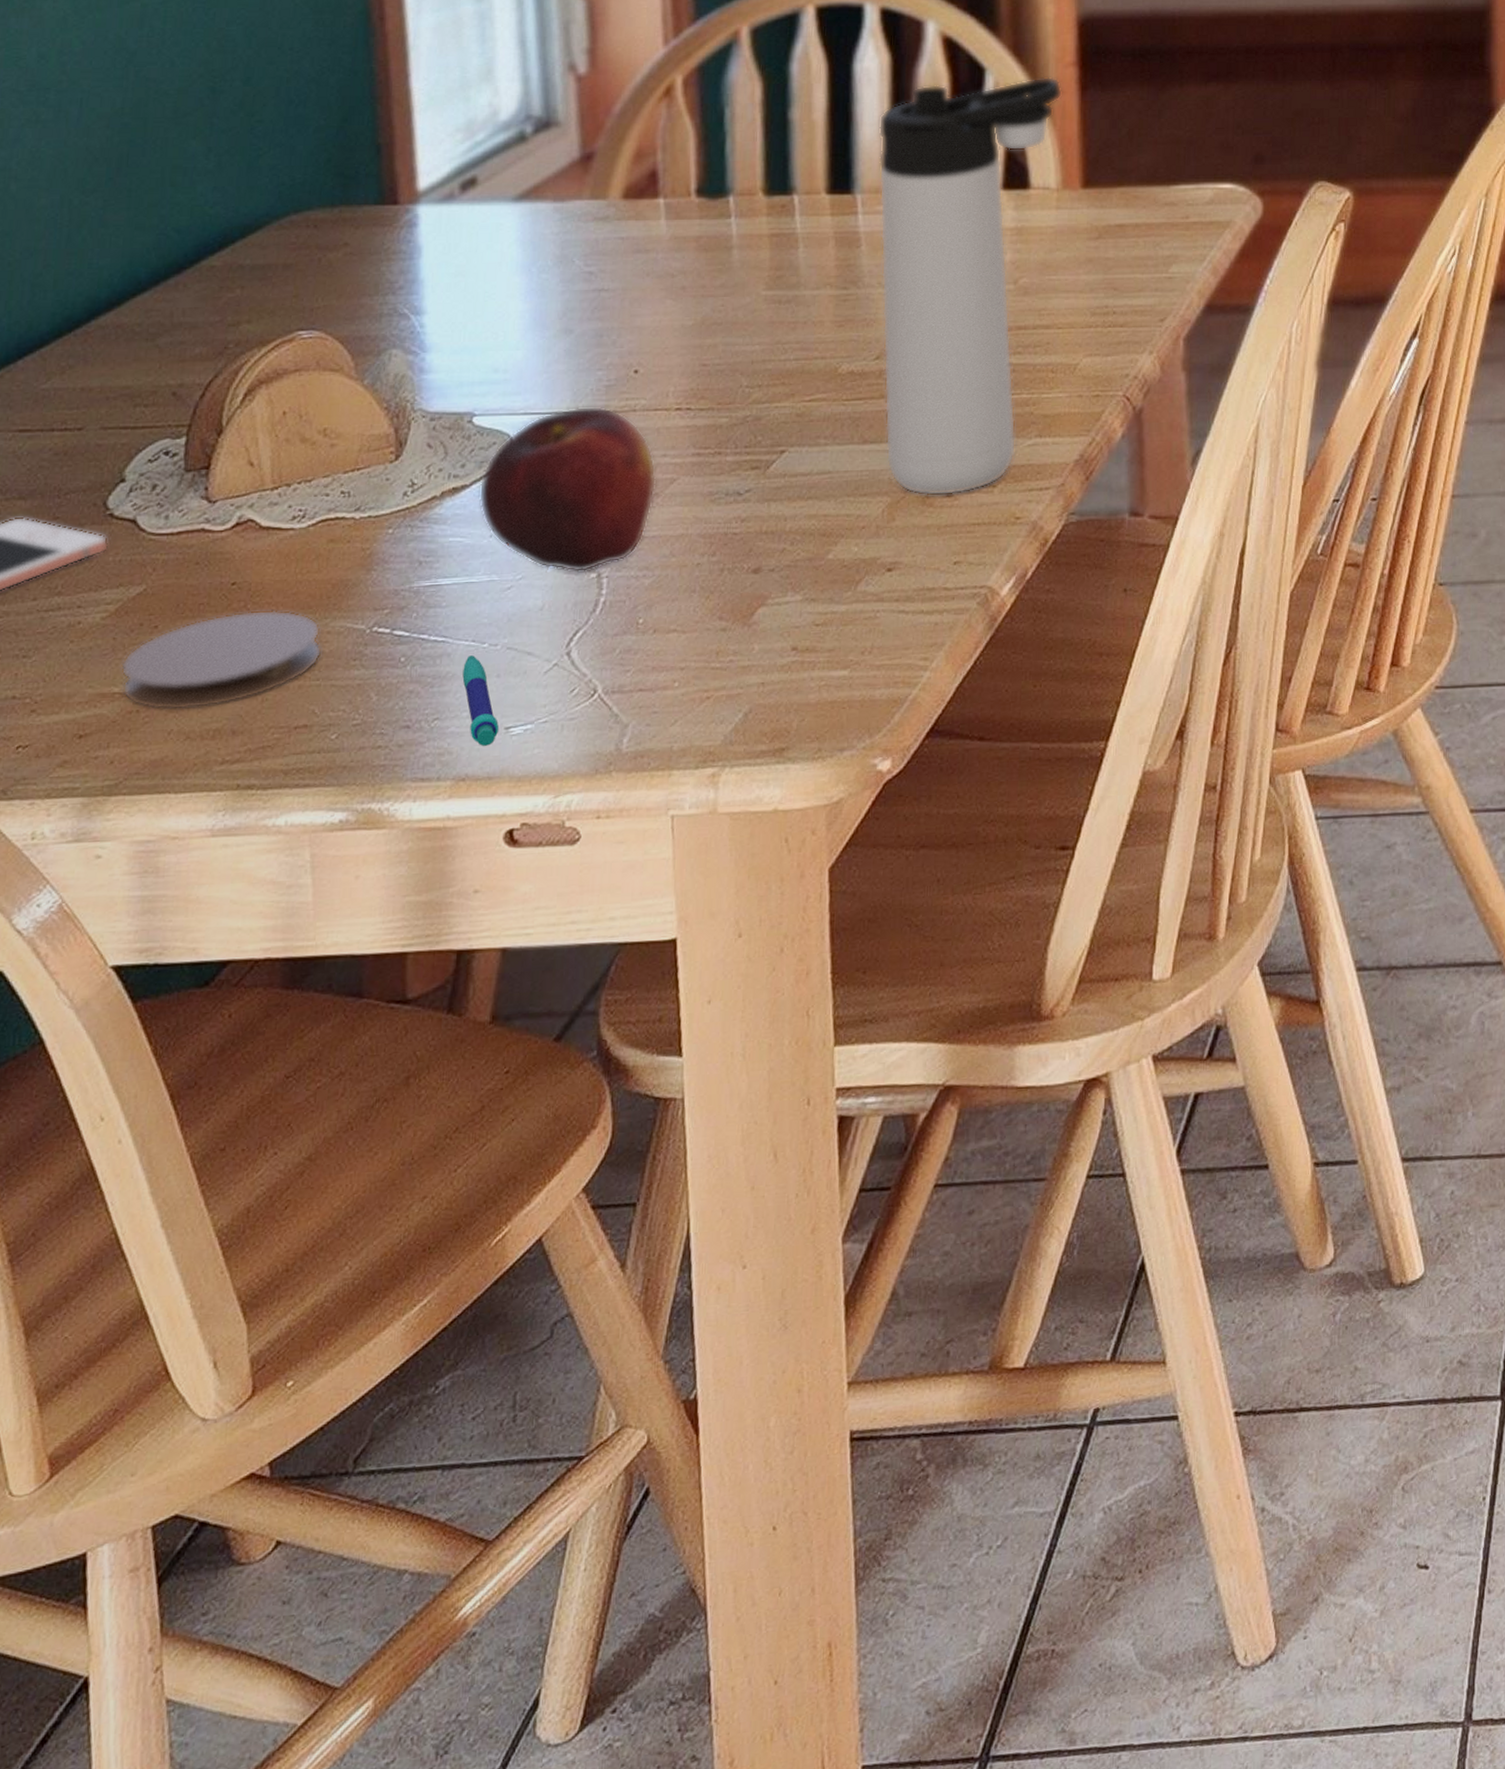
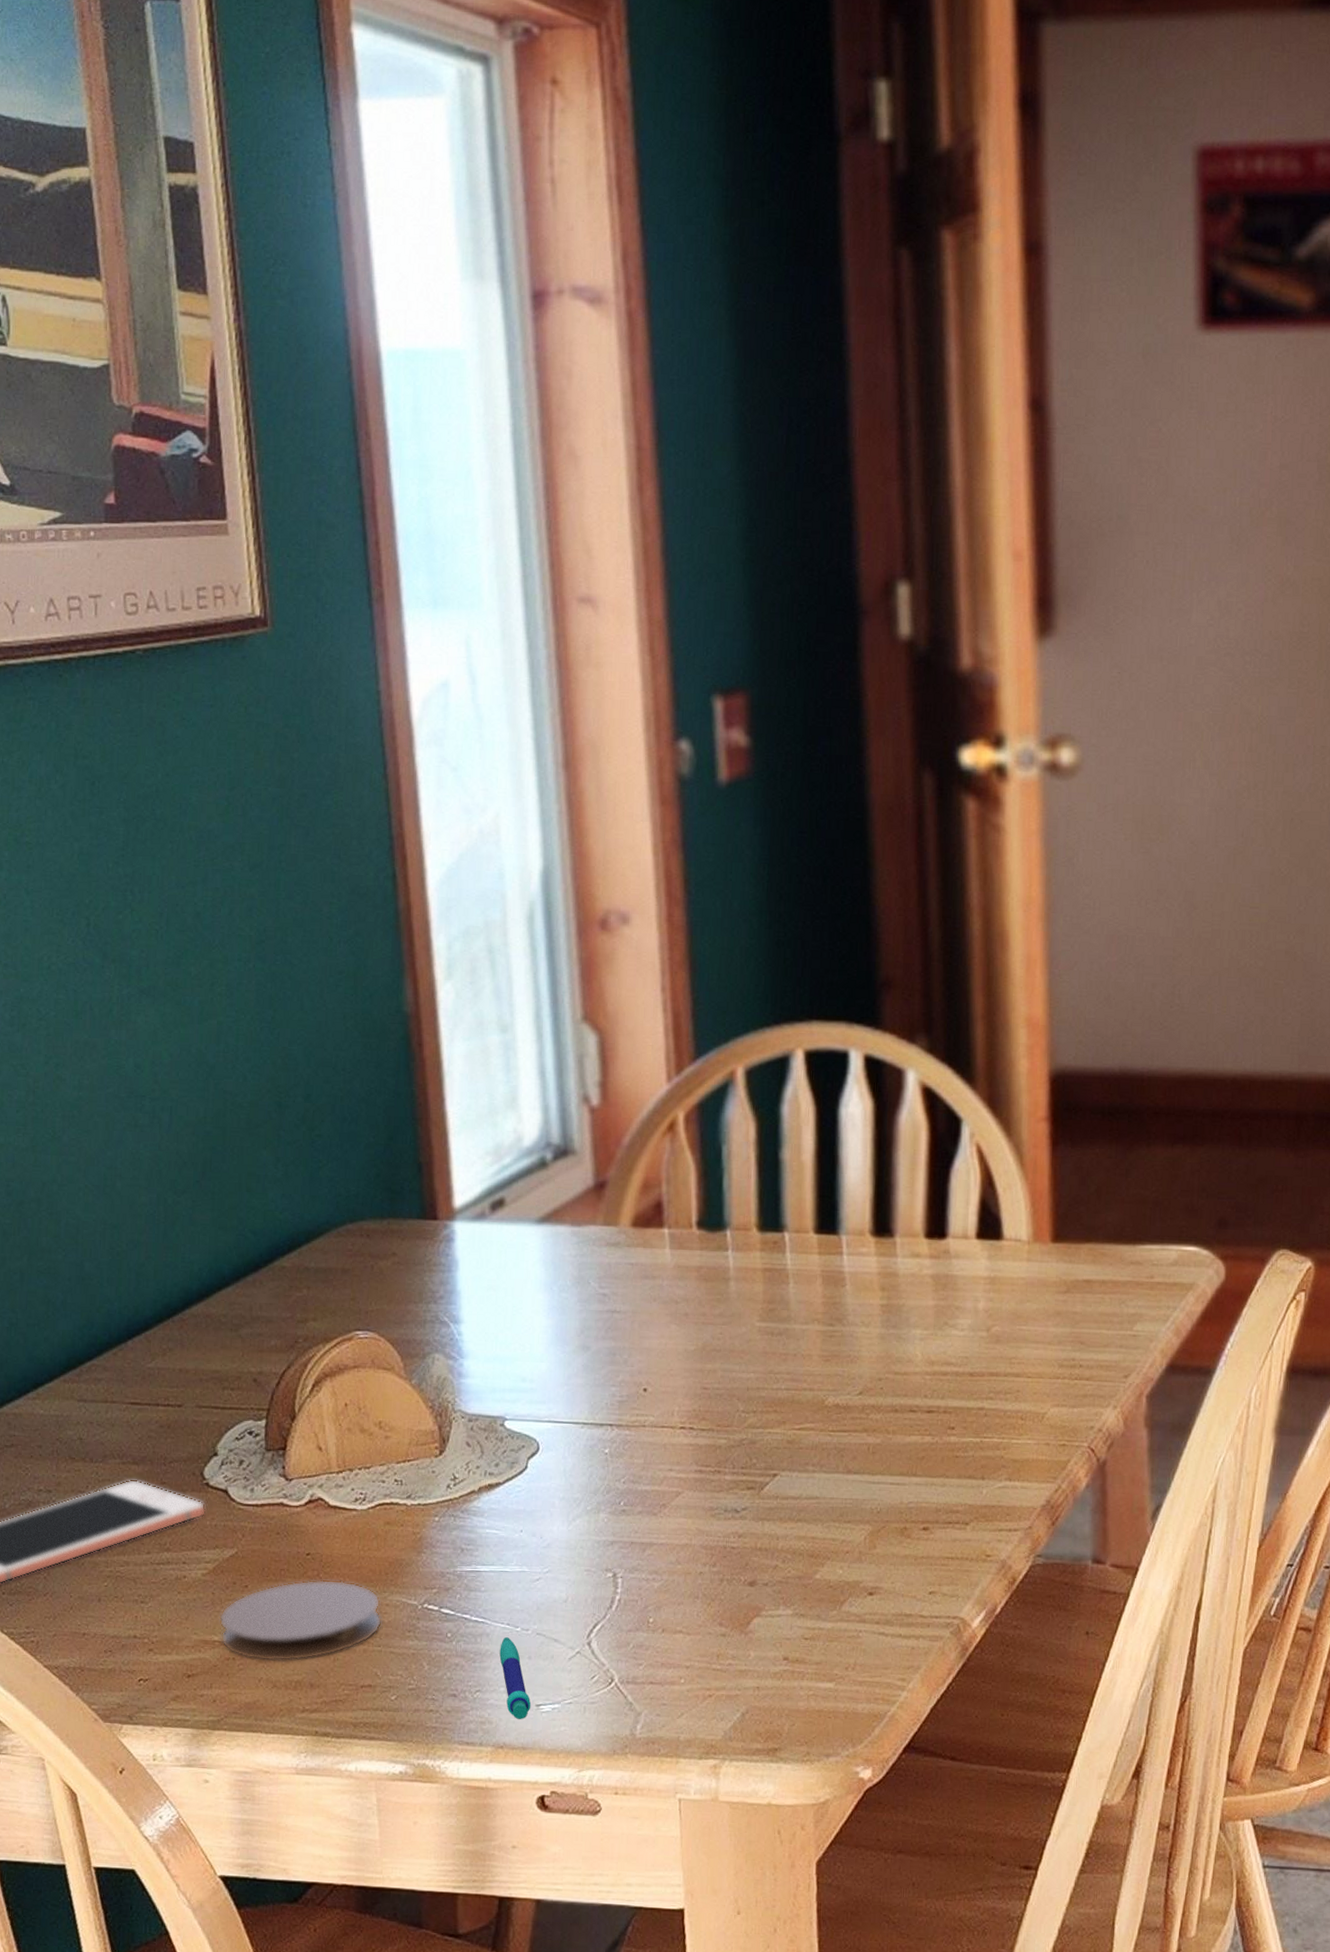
fruit: present [478,406,657,573] -> none [510,1418,664,1571]
thermos bottle: present [878,76,1063,496] -> none [862,1130,1035,1529]

